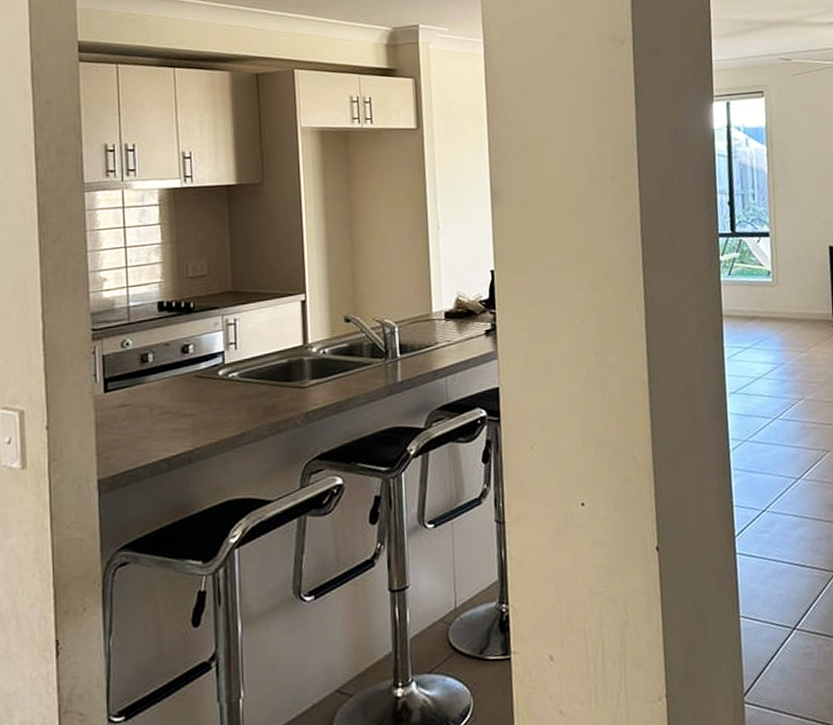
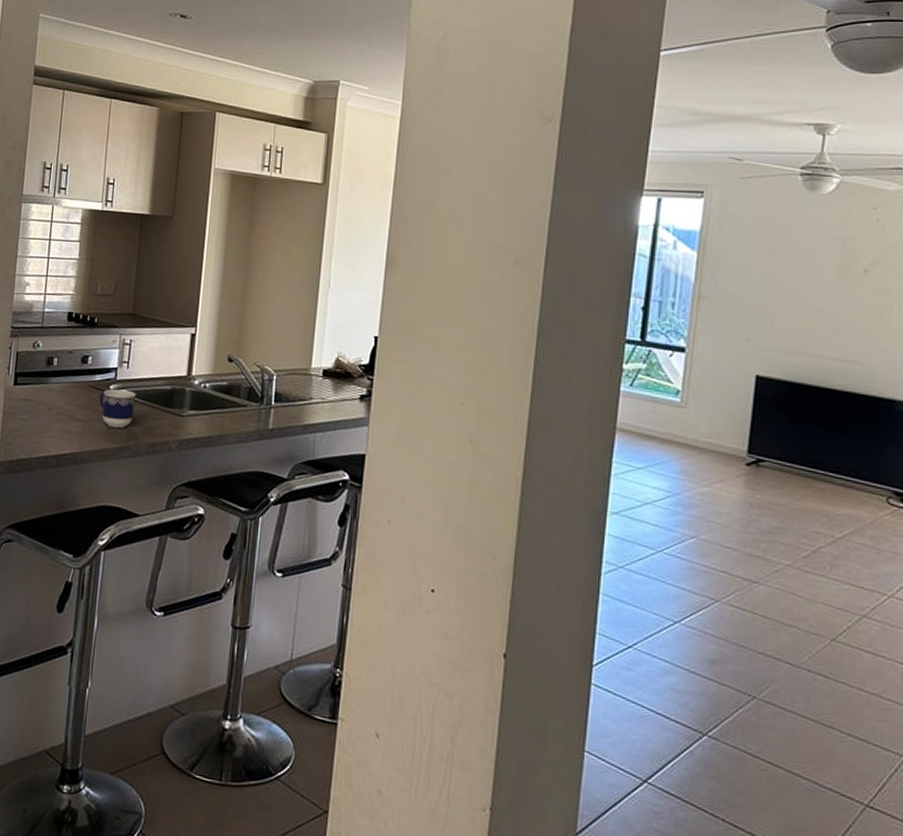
cup: none [208,372,250,415] -> present [99,389,136,428]

